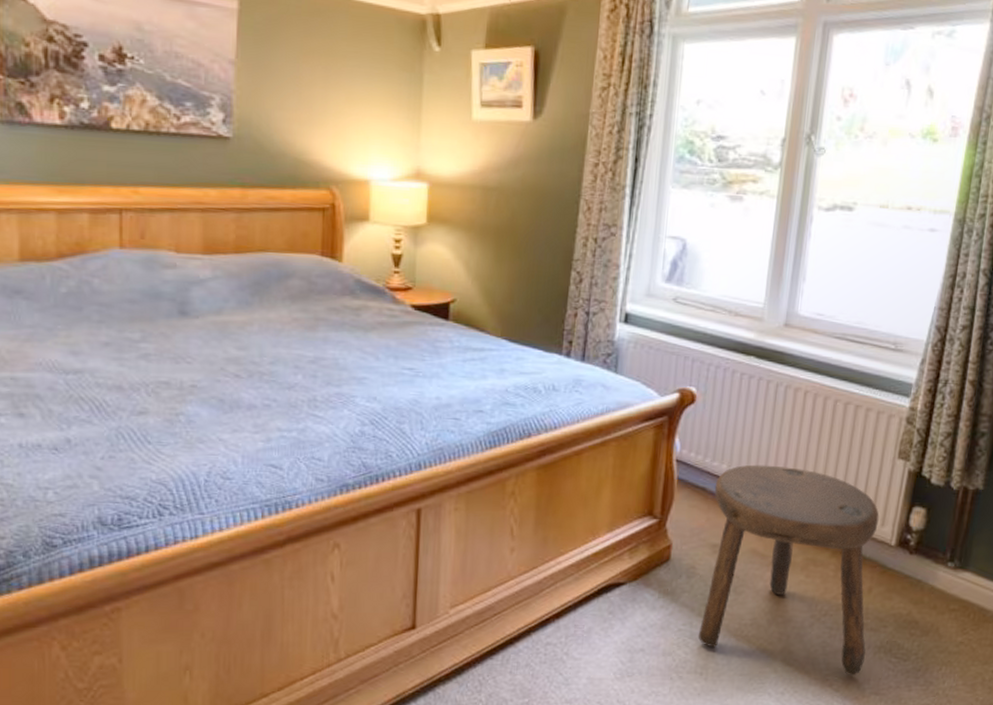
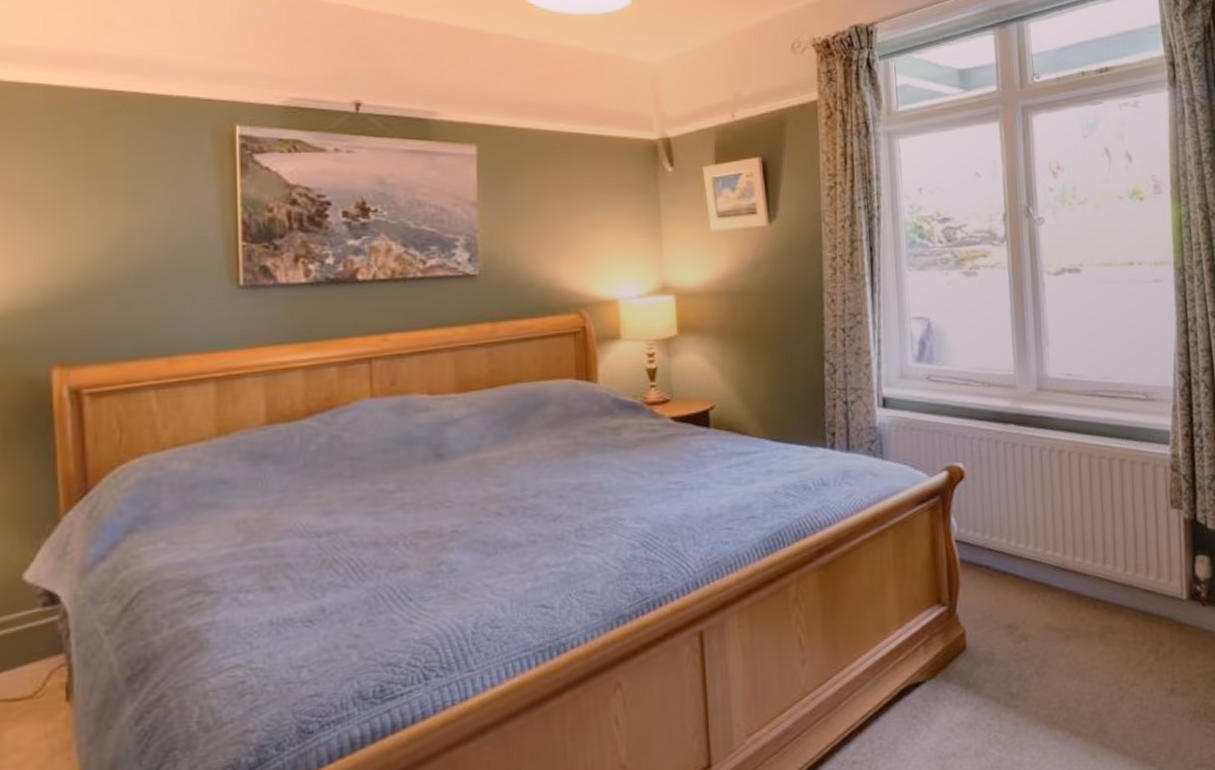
stool: present [698,464,879,675] -> none [998,532,1182,749]

